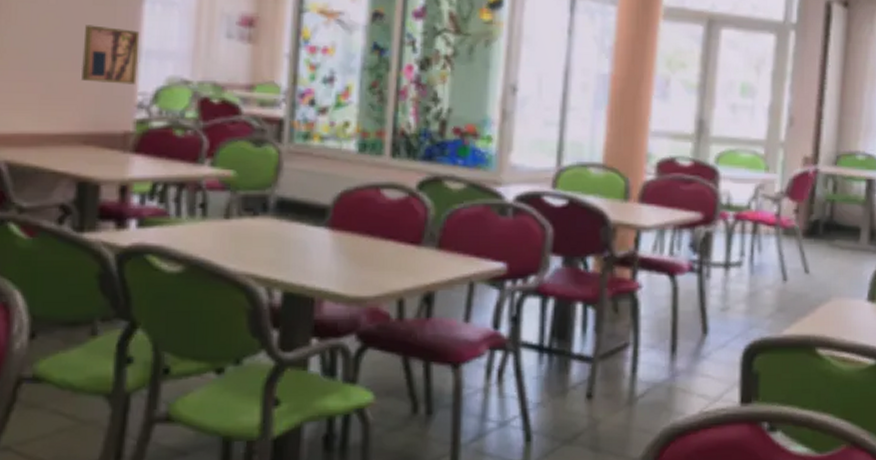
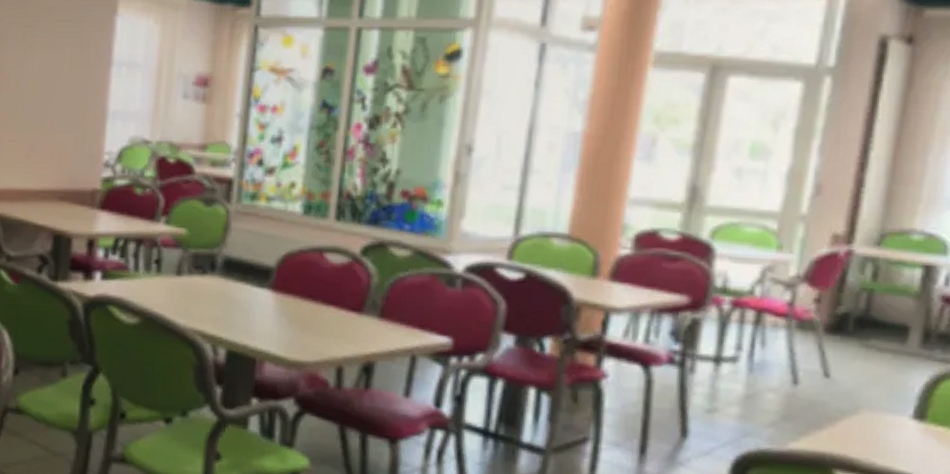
wall art: present [80,25,140,85] -> none [58,88,108,144]

